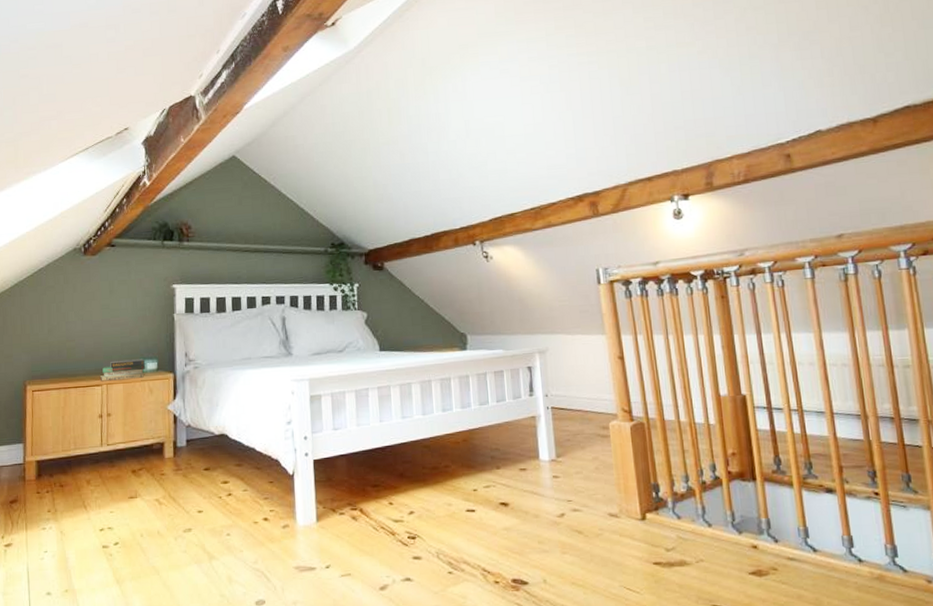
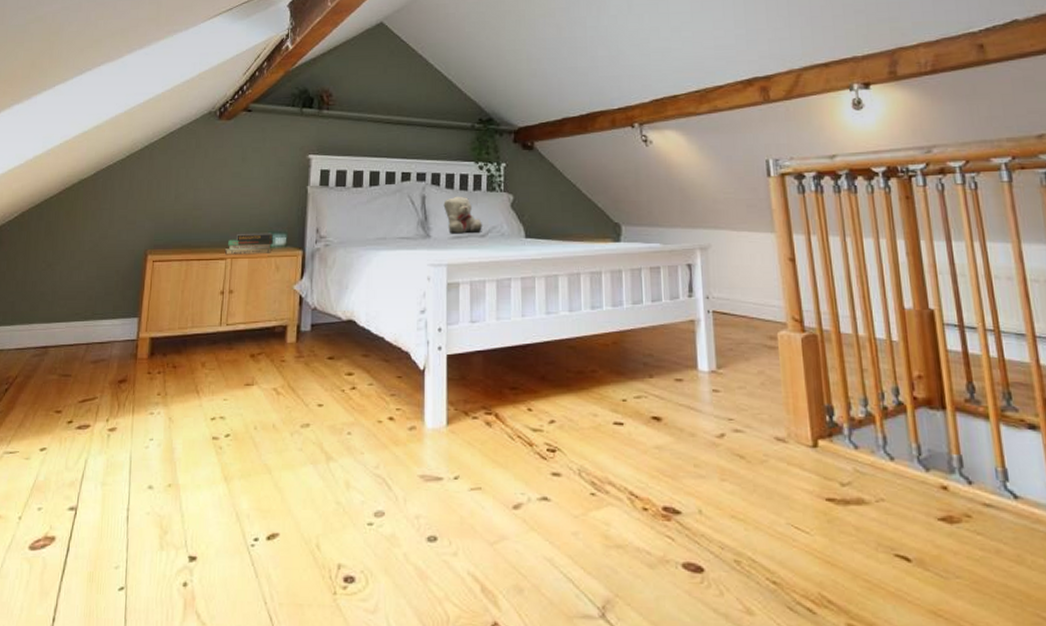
teddy bear: none [302,316,340,351] -> present [443,196,482,234]

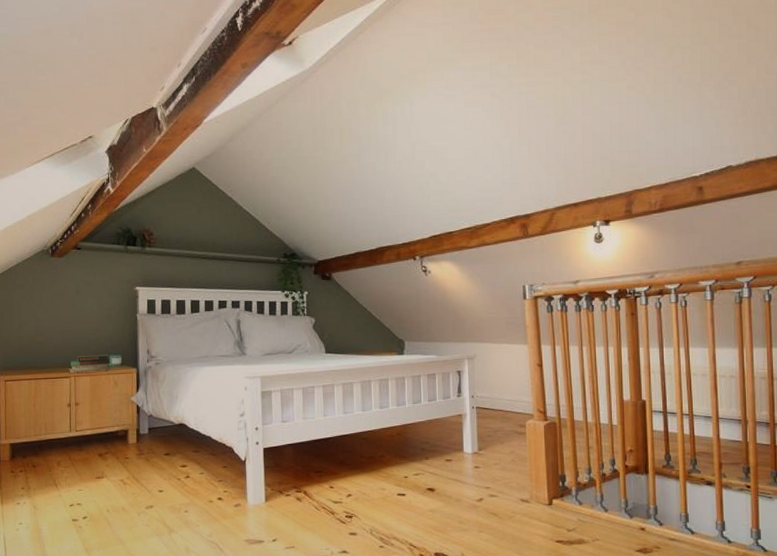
teddy bear: present [443,196,482,234] -> none [256,320,289,352]

